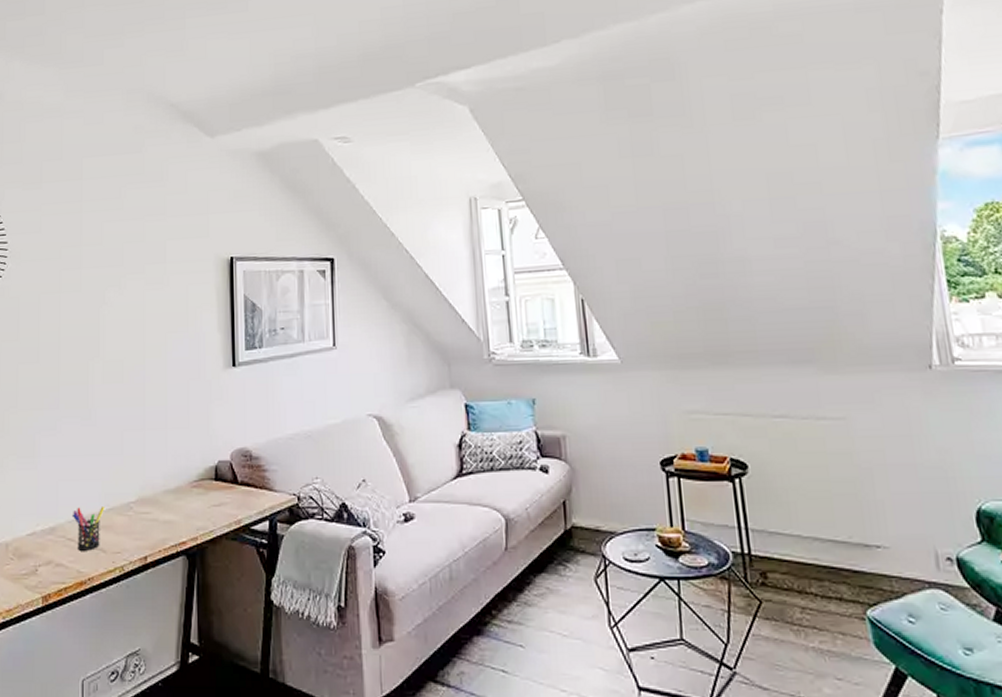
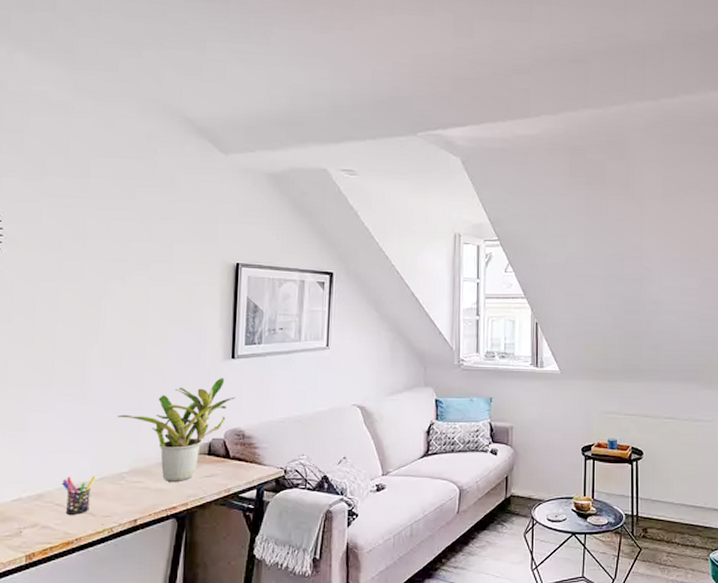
potted plant: none [122,390,240,514] -> present [118,378,236,483]

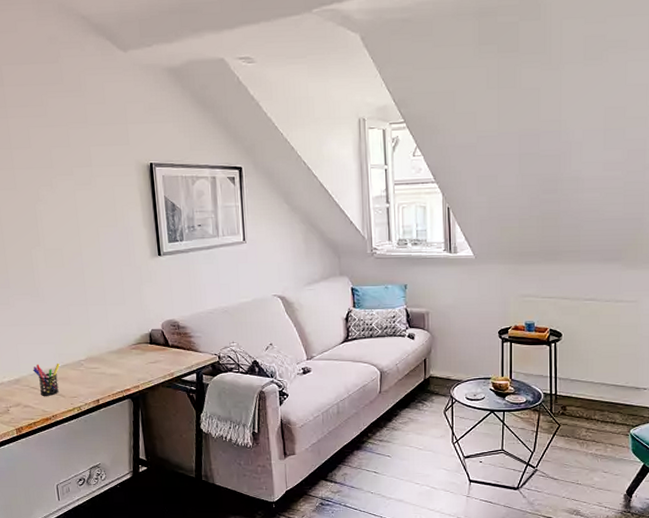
potted plant: present [118,378,236,483] -> none [68,274,168,368]

